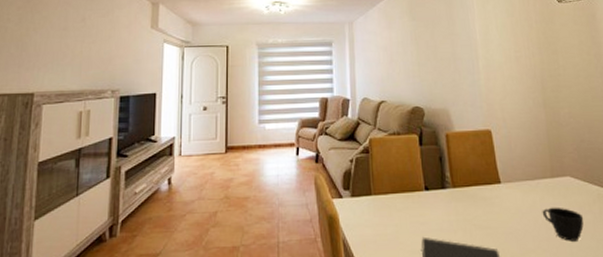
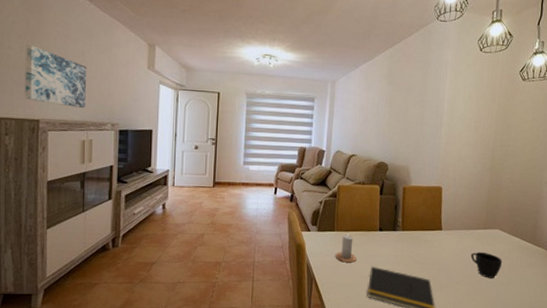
wall art: none [20,15,88,77] -> present [25,44,87,109]
candle: none [376,197,403,235] -> present [335,233,357,263]

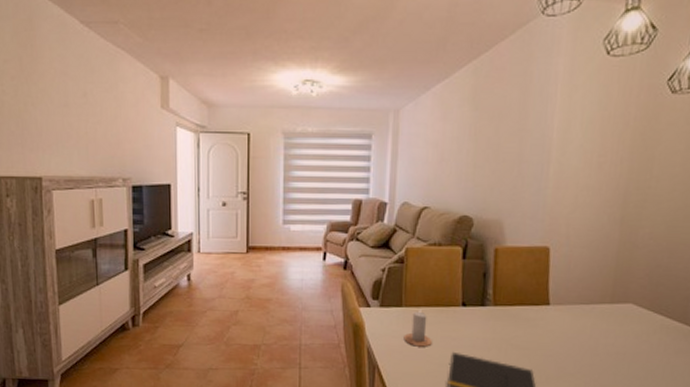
wall art: present [25,44,87,109] -> none [20,87,92,162]
cup: present [470,251,503,278] -> none [590,333,638,370]

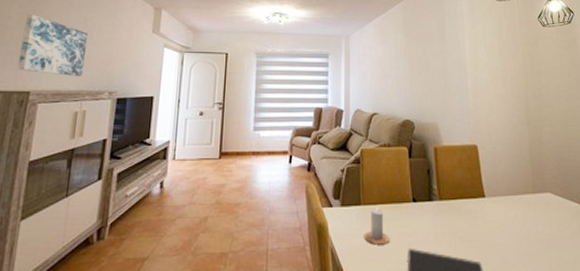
wall art: none [20,87,92,162] -> present [17,14,89,77]

